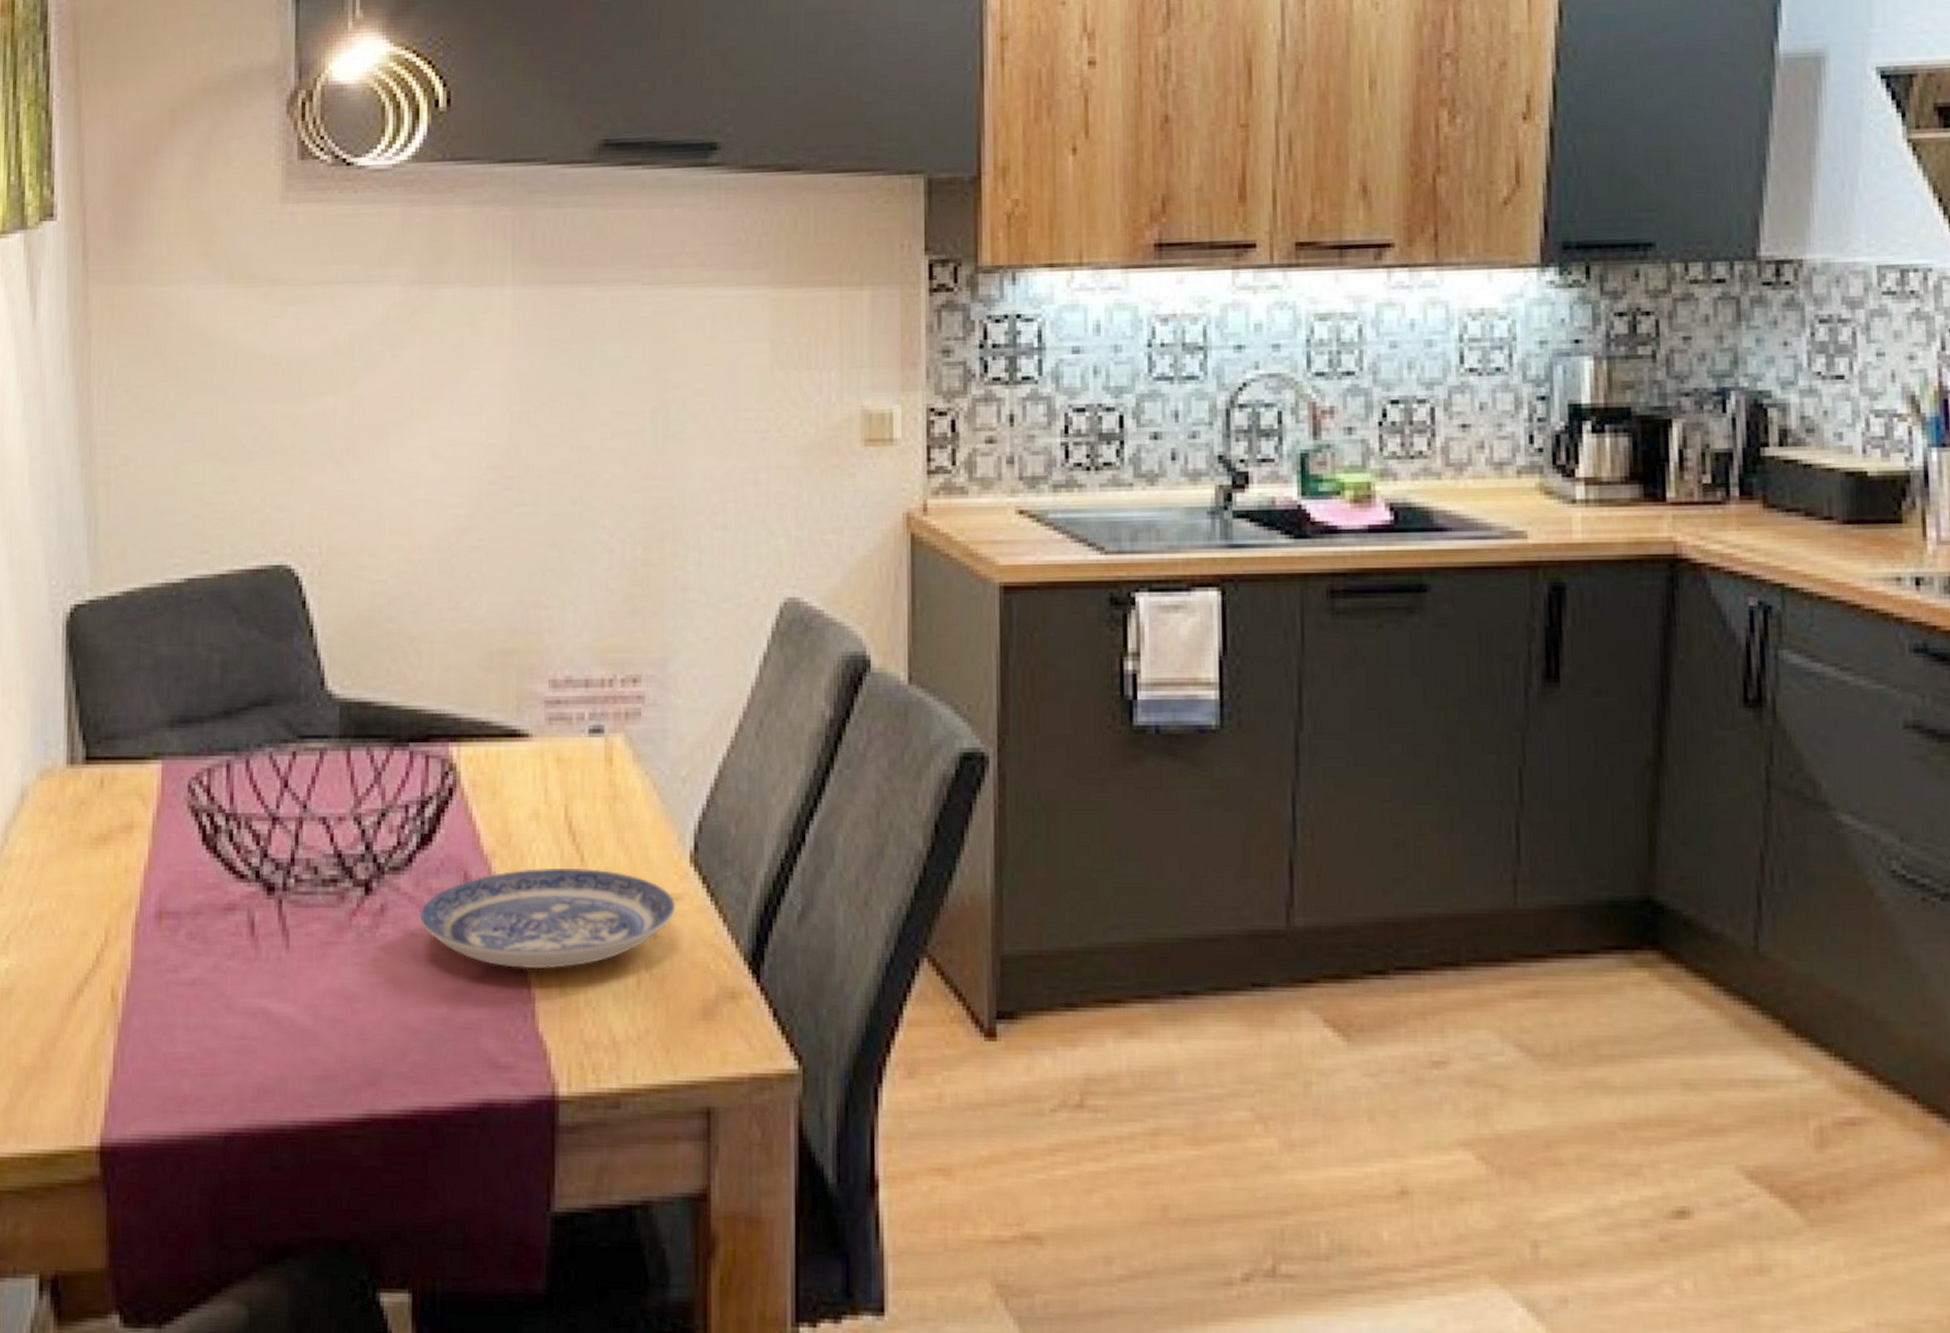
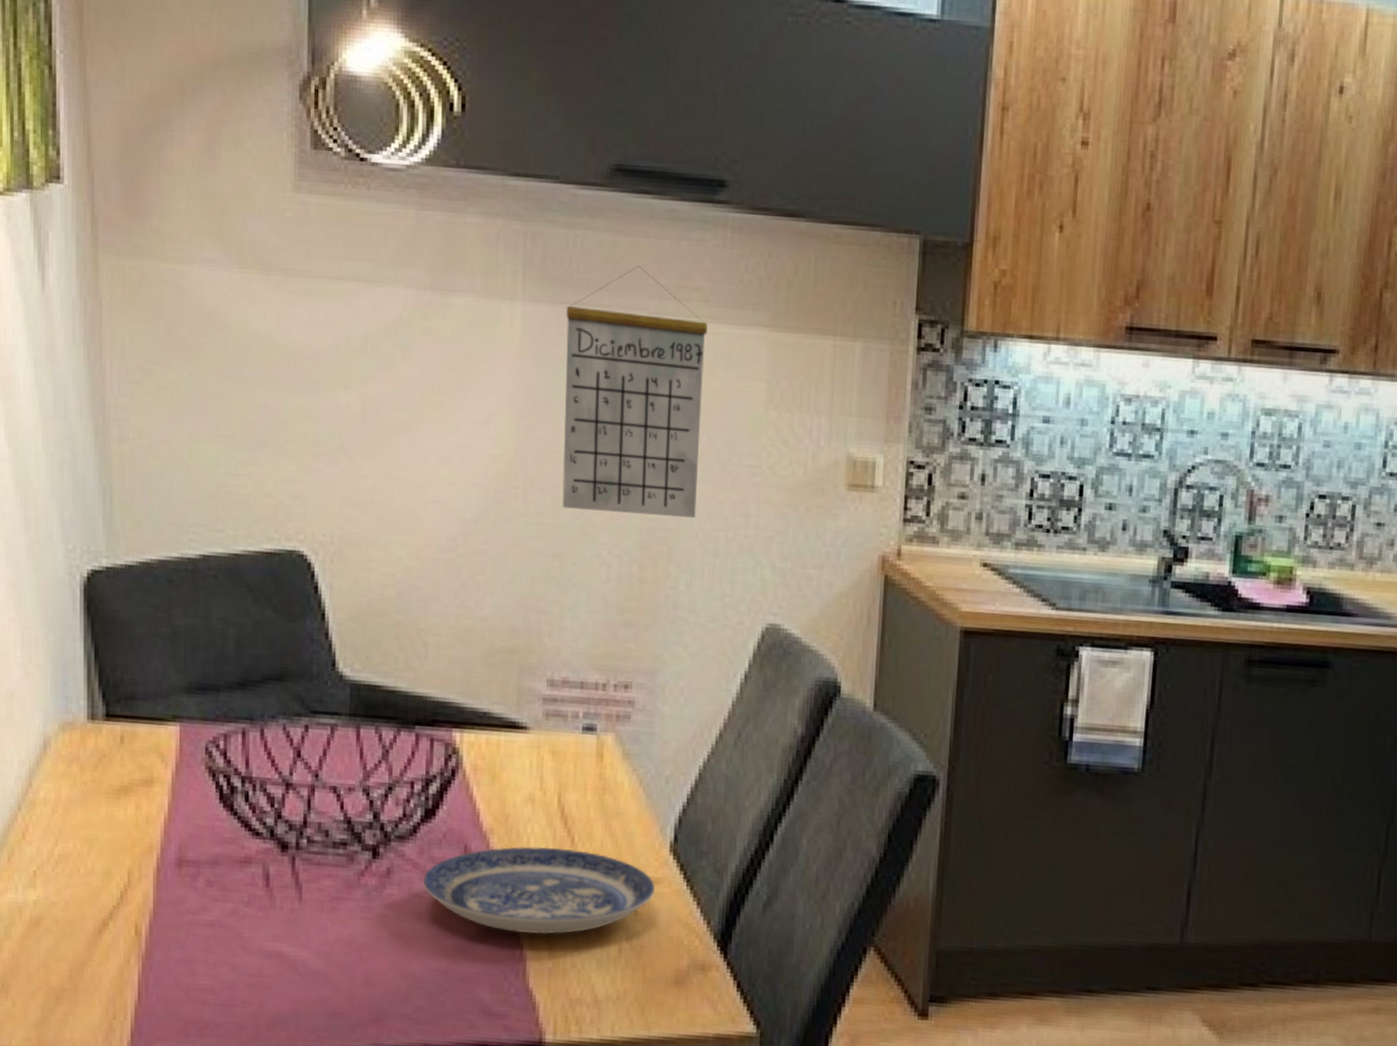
calendar: none [558,237,705,494] -> present [562,265,708,518]

